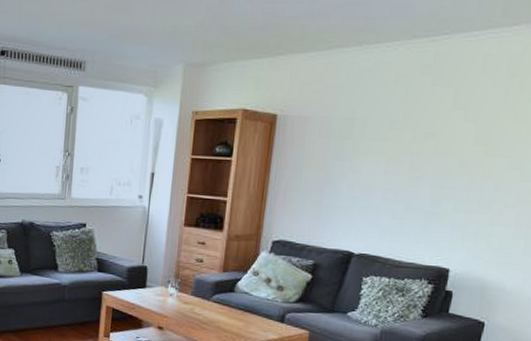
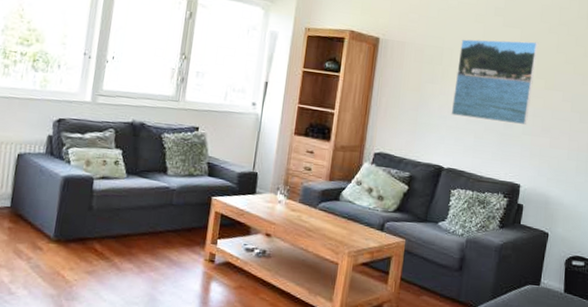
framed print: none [363,101,479,201] -> present [451,39,539,126]

